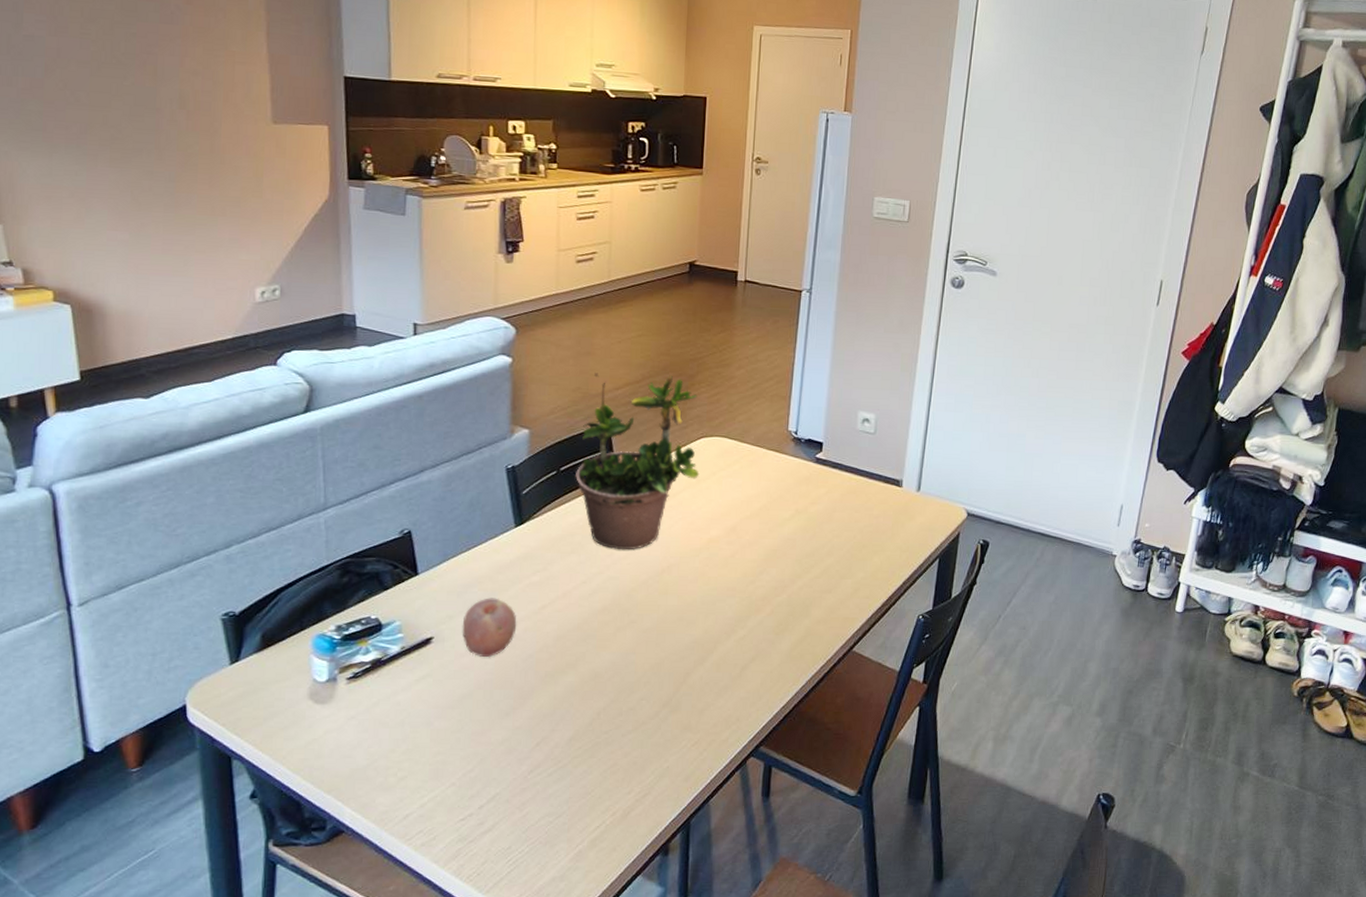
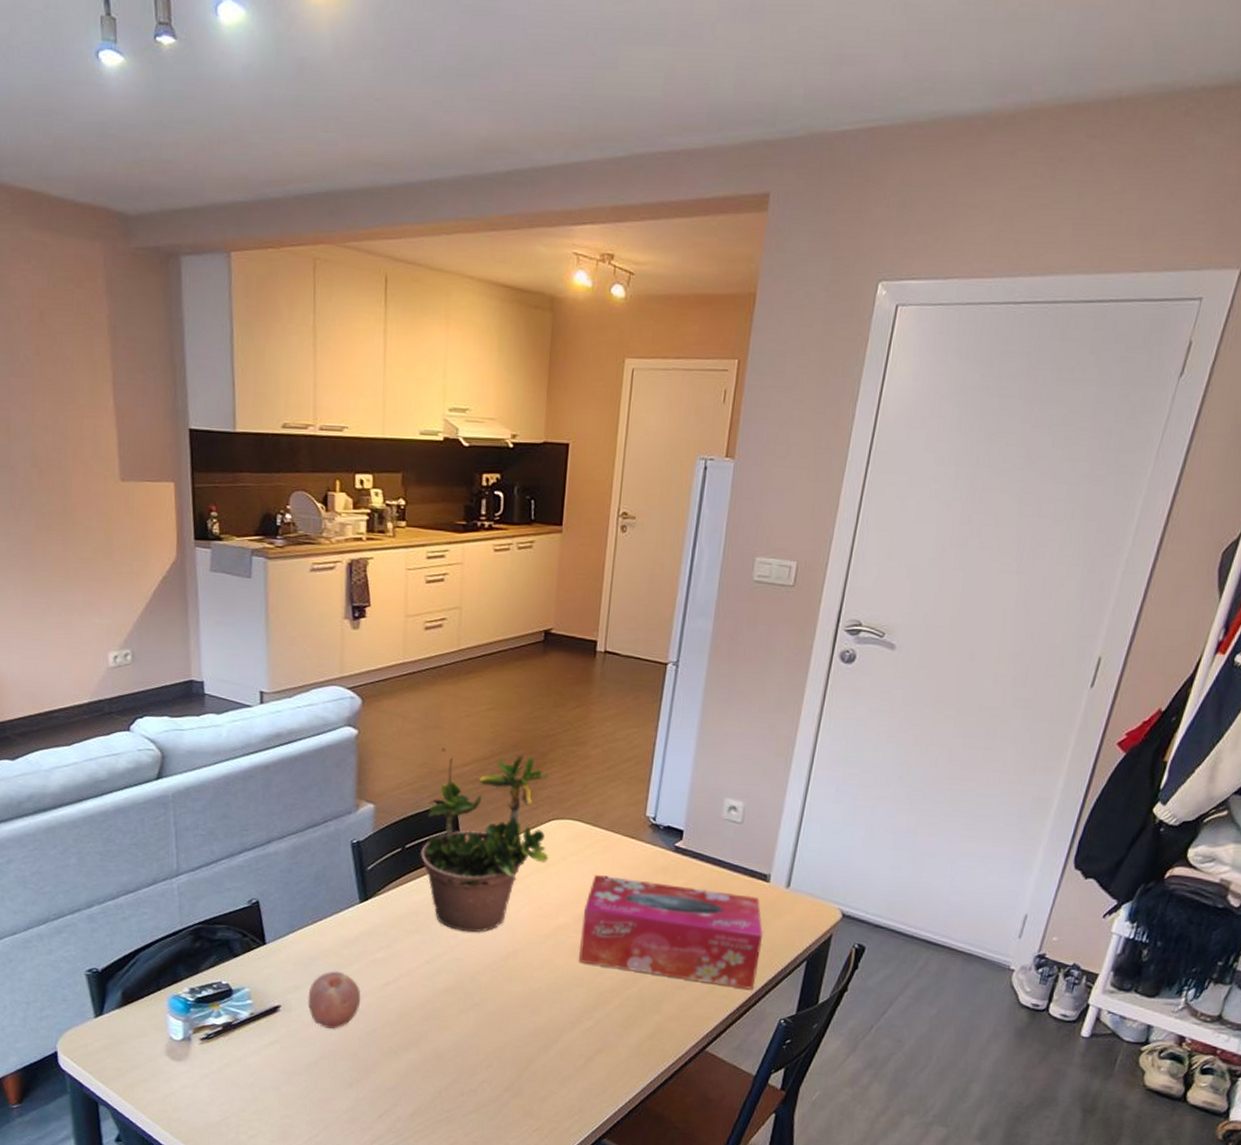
tissue box: none [731,487,899,589] -> present [579,874,764,990]

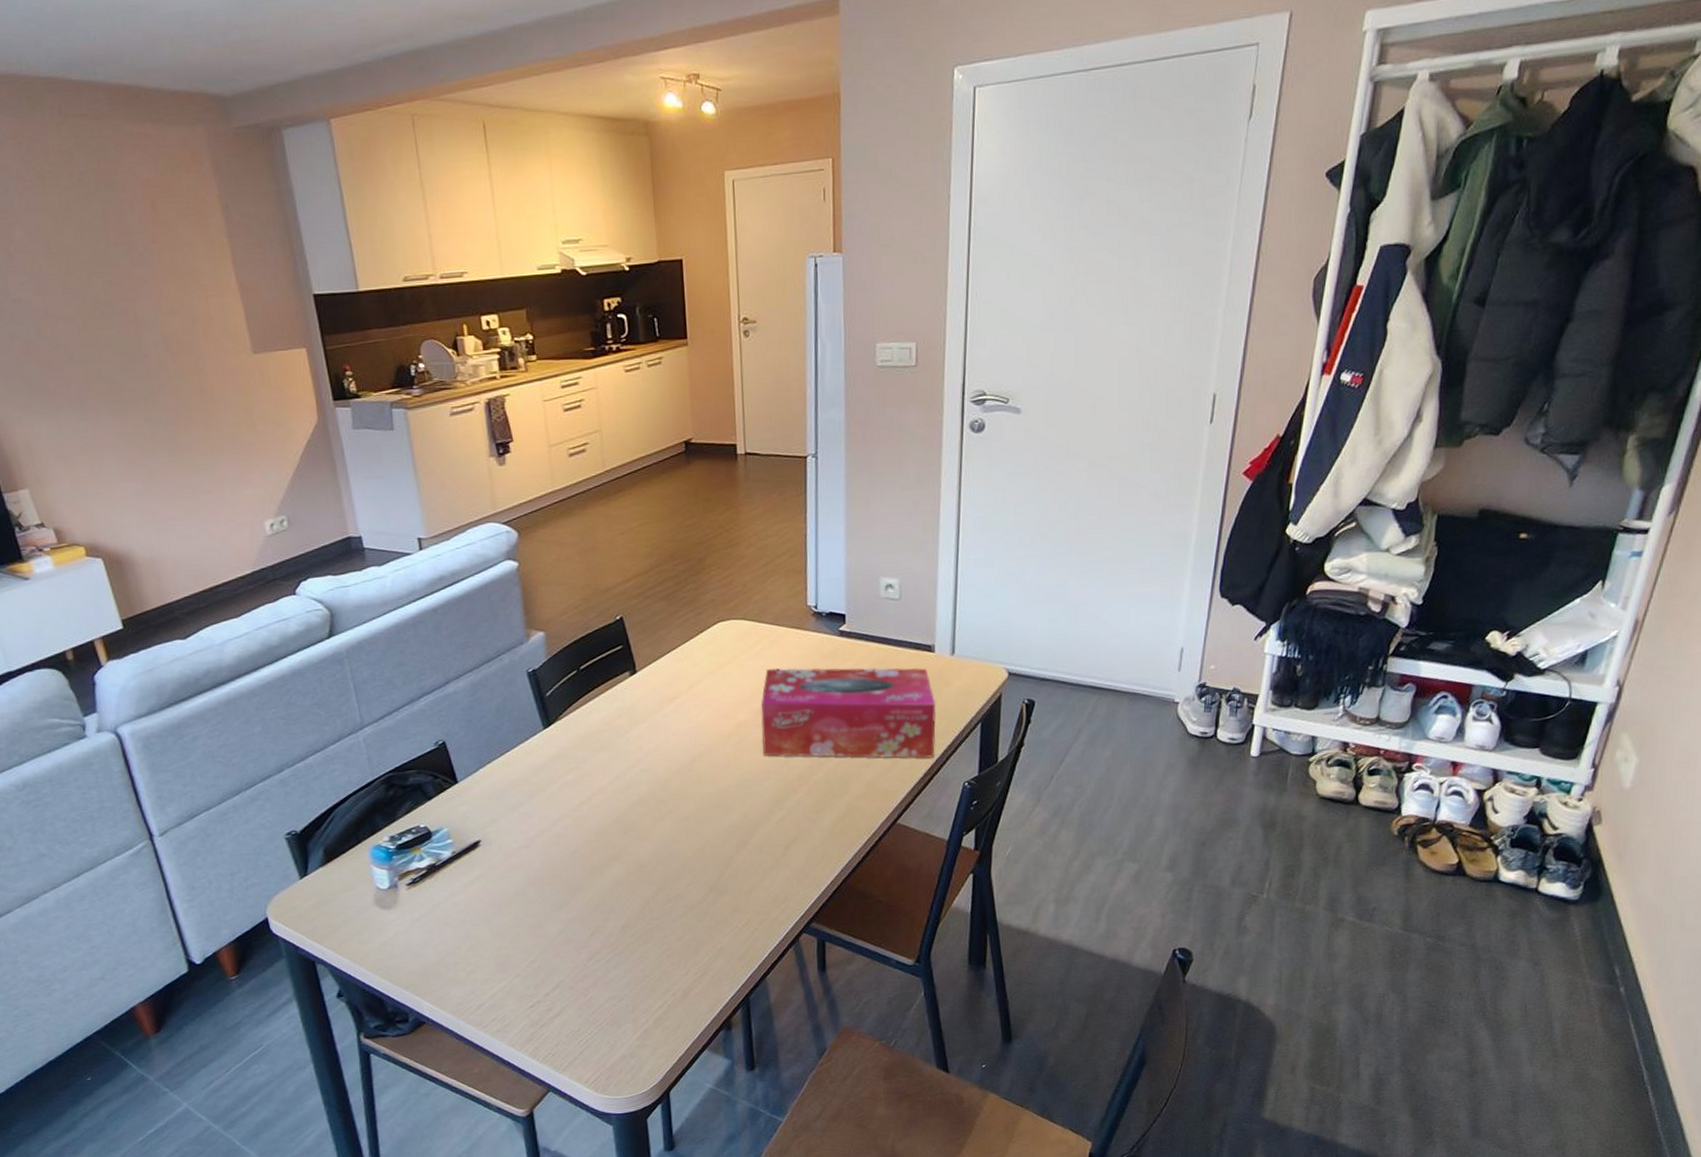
fruit: present [308,971,361,1030] -> none [506,798,558,856]
potted plant: present [421,746,549,933] -> none [596,562,720,743]

